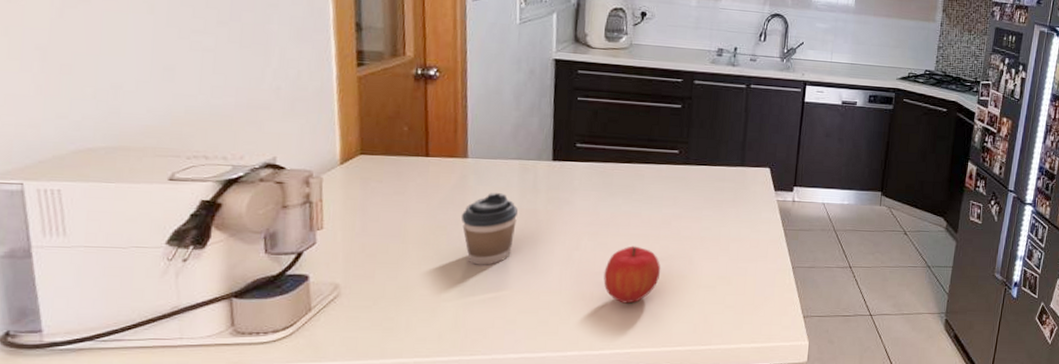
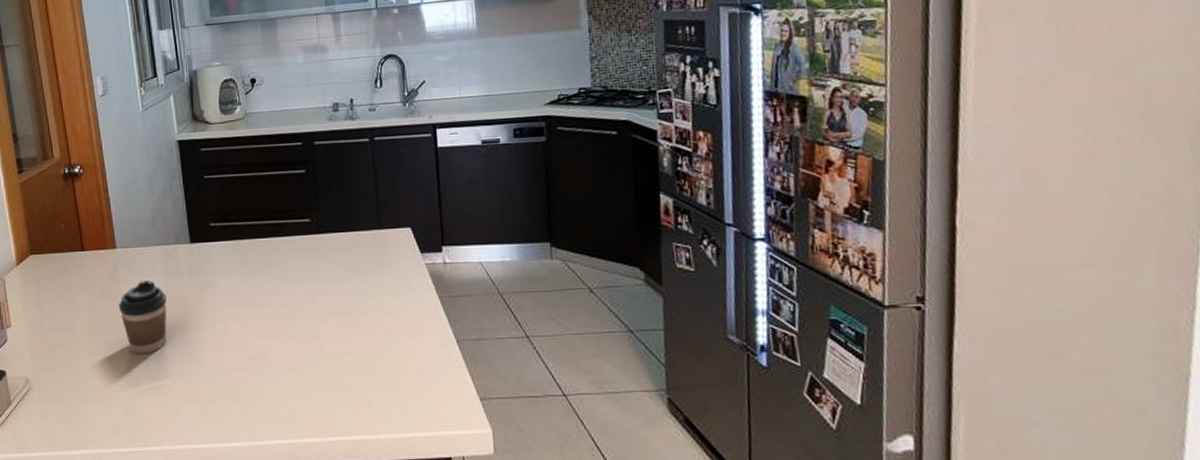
fruit: present [603,246,661,304] -> none [255,326,313,389]

